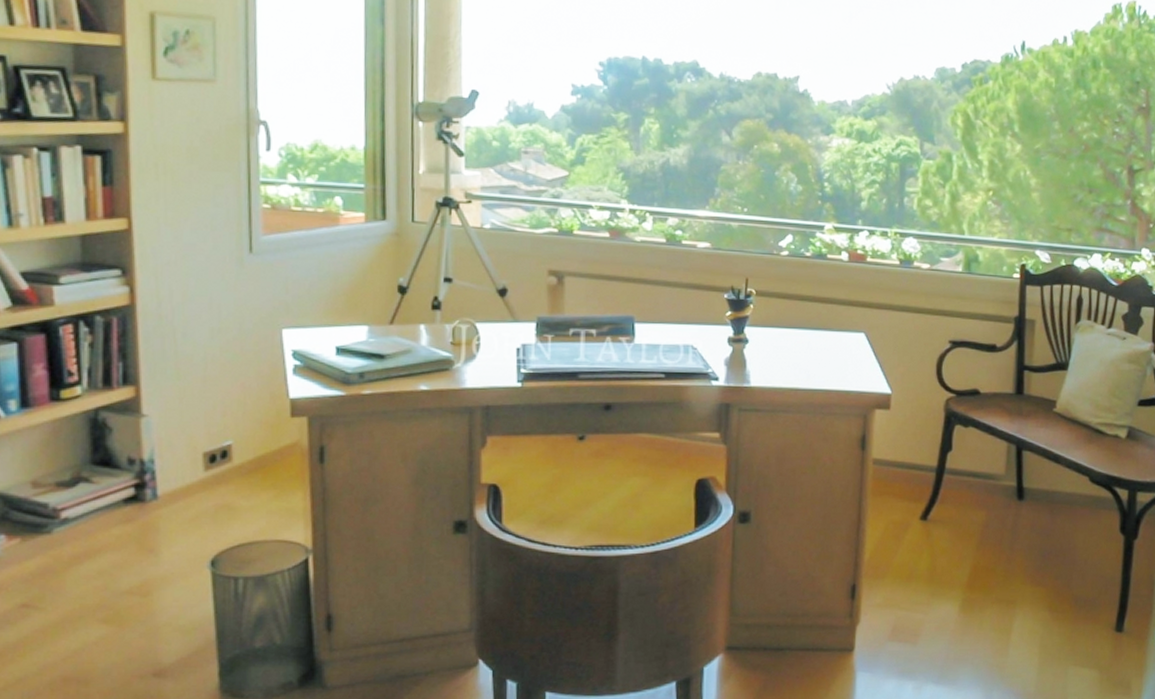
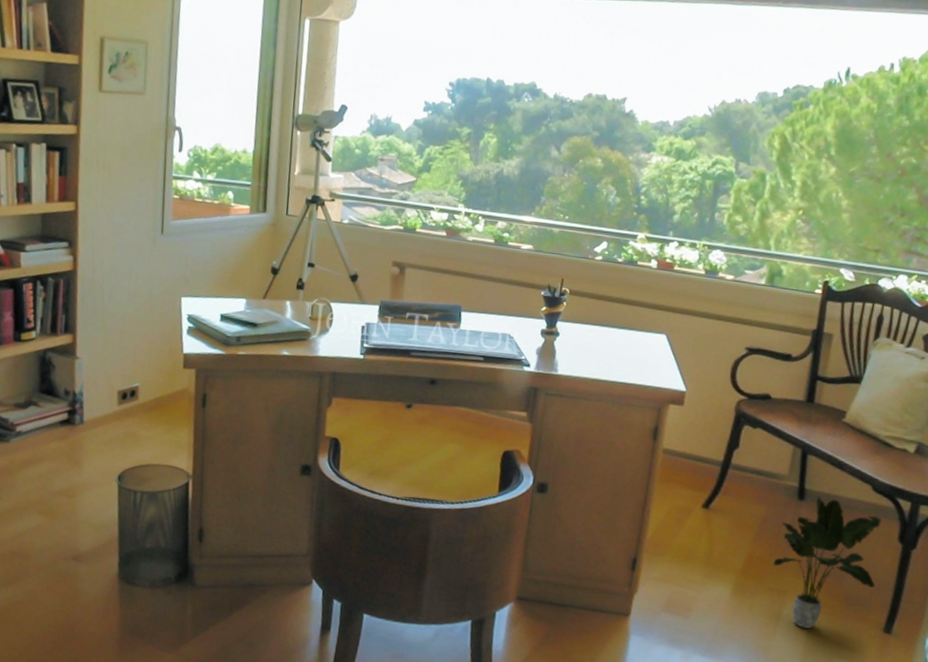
potted plant: none [999,494,1103,639] -> present [773,496,881,630]

